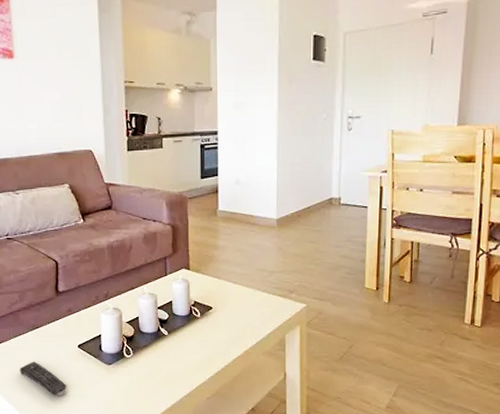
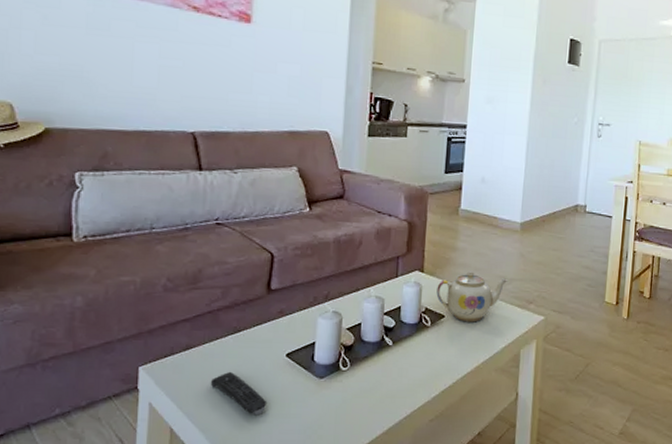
teapot: none [203,267,269,312] -> present [436,271,508,322]

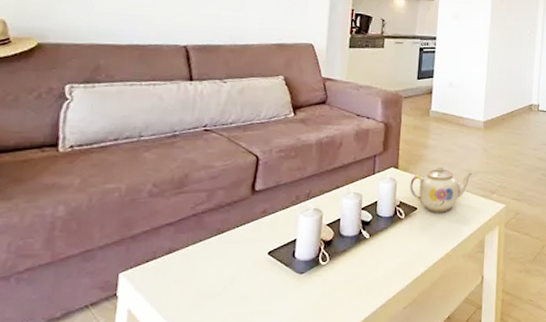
remote control: present [210,371,268,416] -> none [191,272,248,315]

